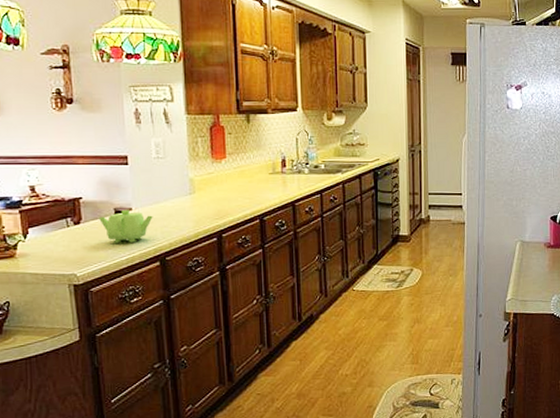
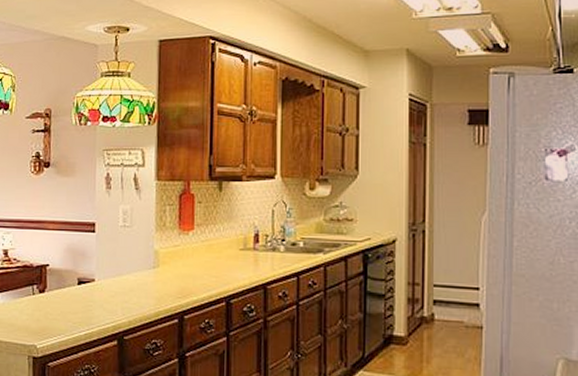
teapot: present [99,209,153,243] -> none [63,280,115,317]

